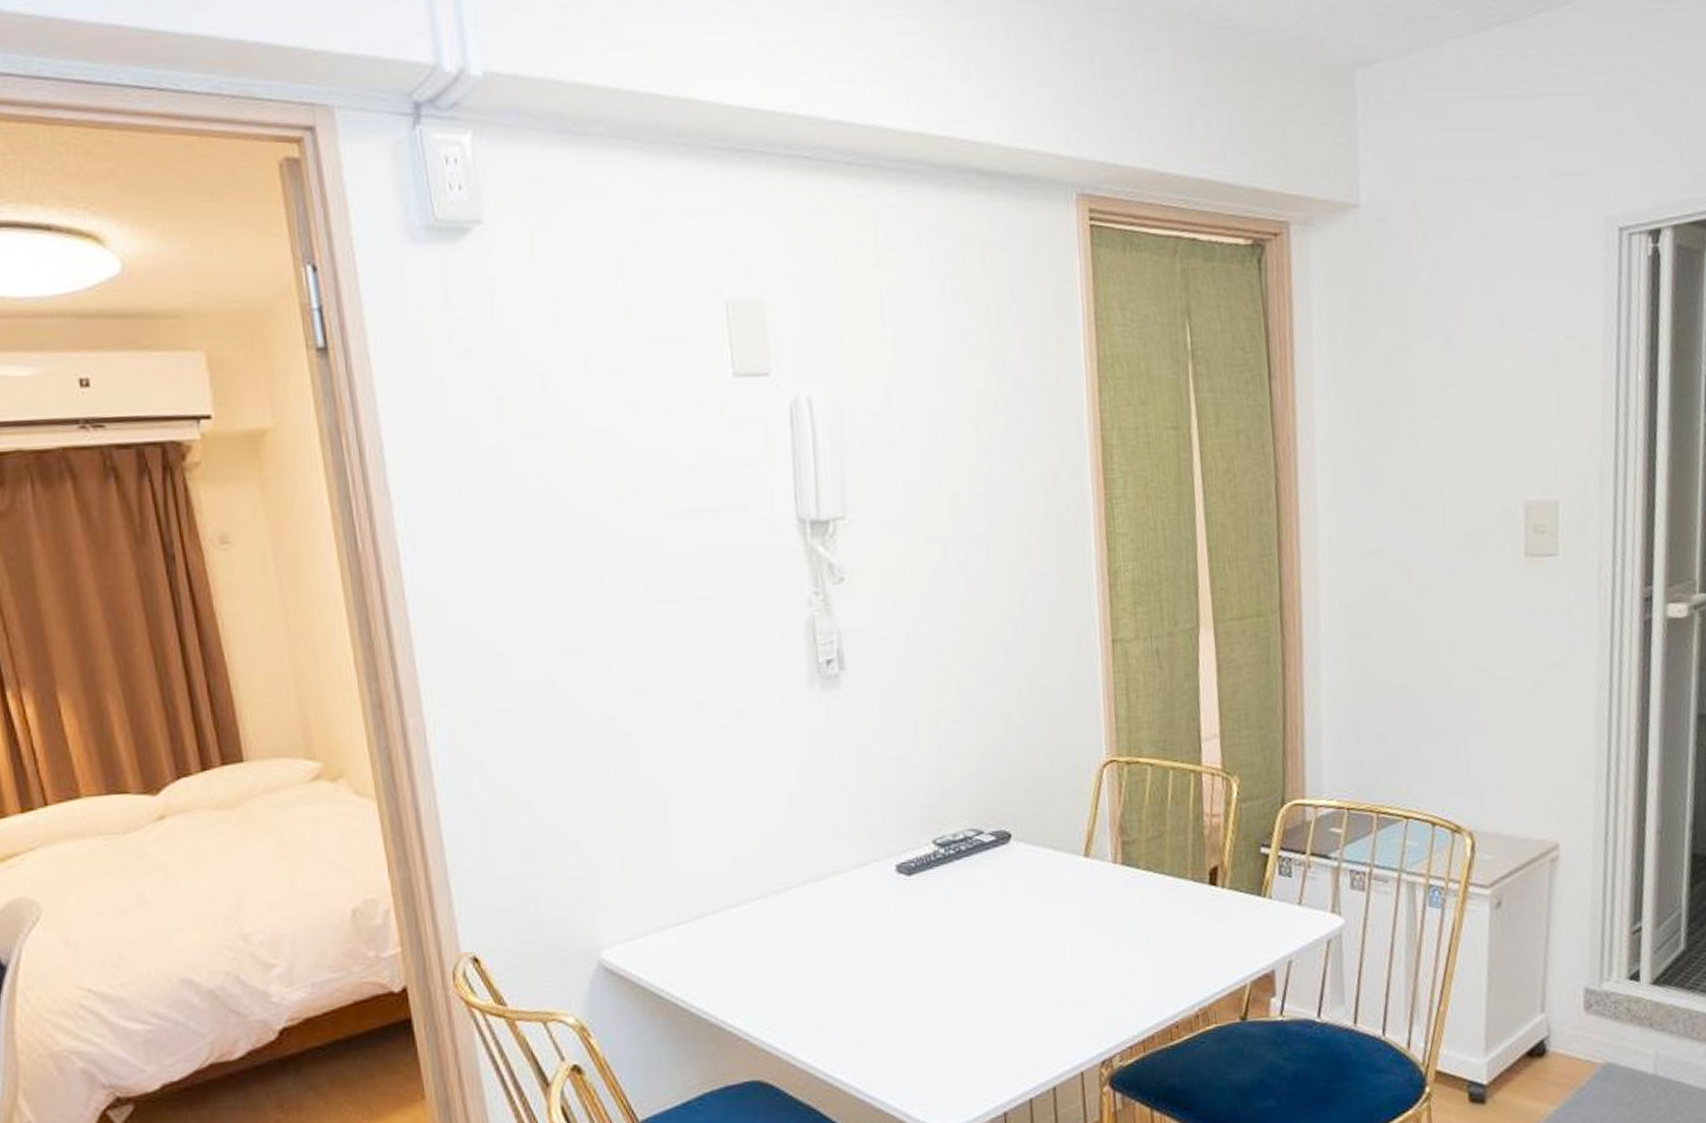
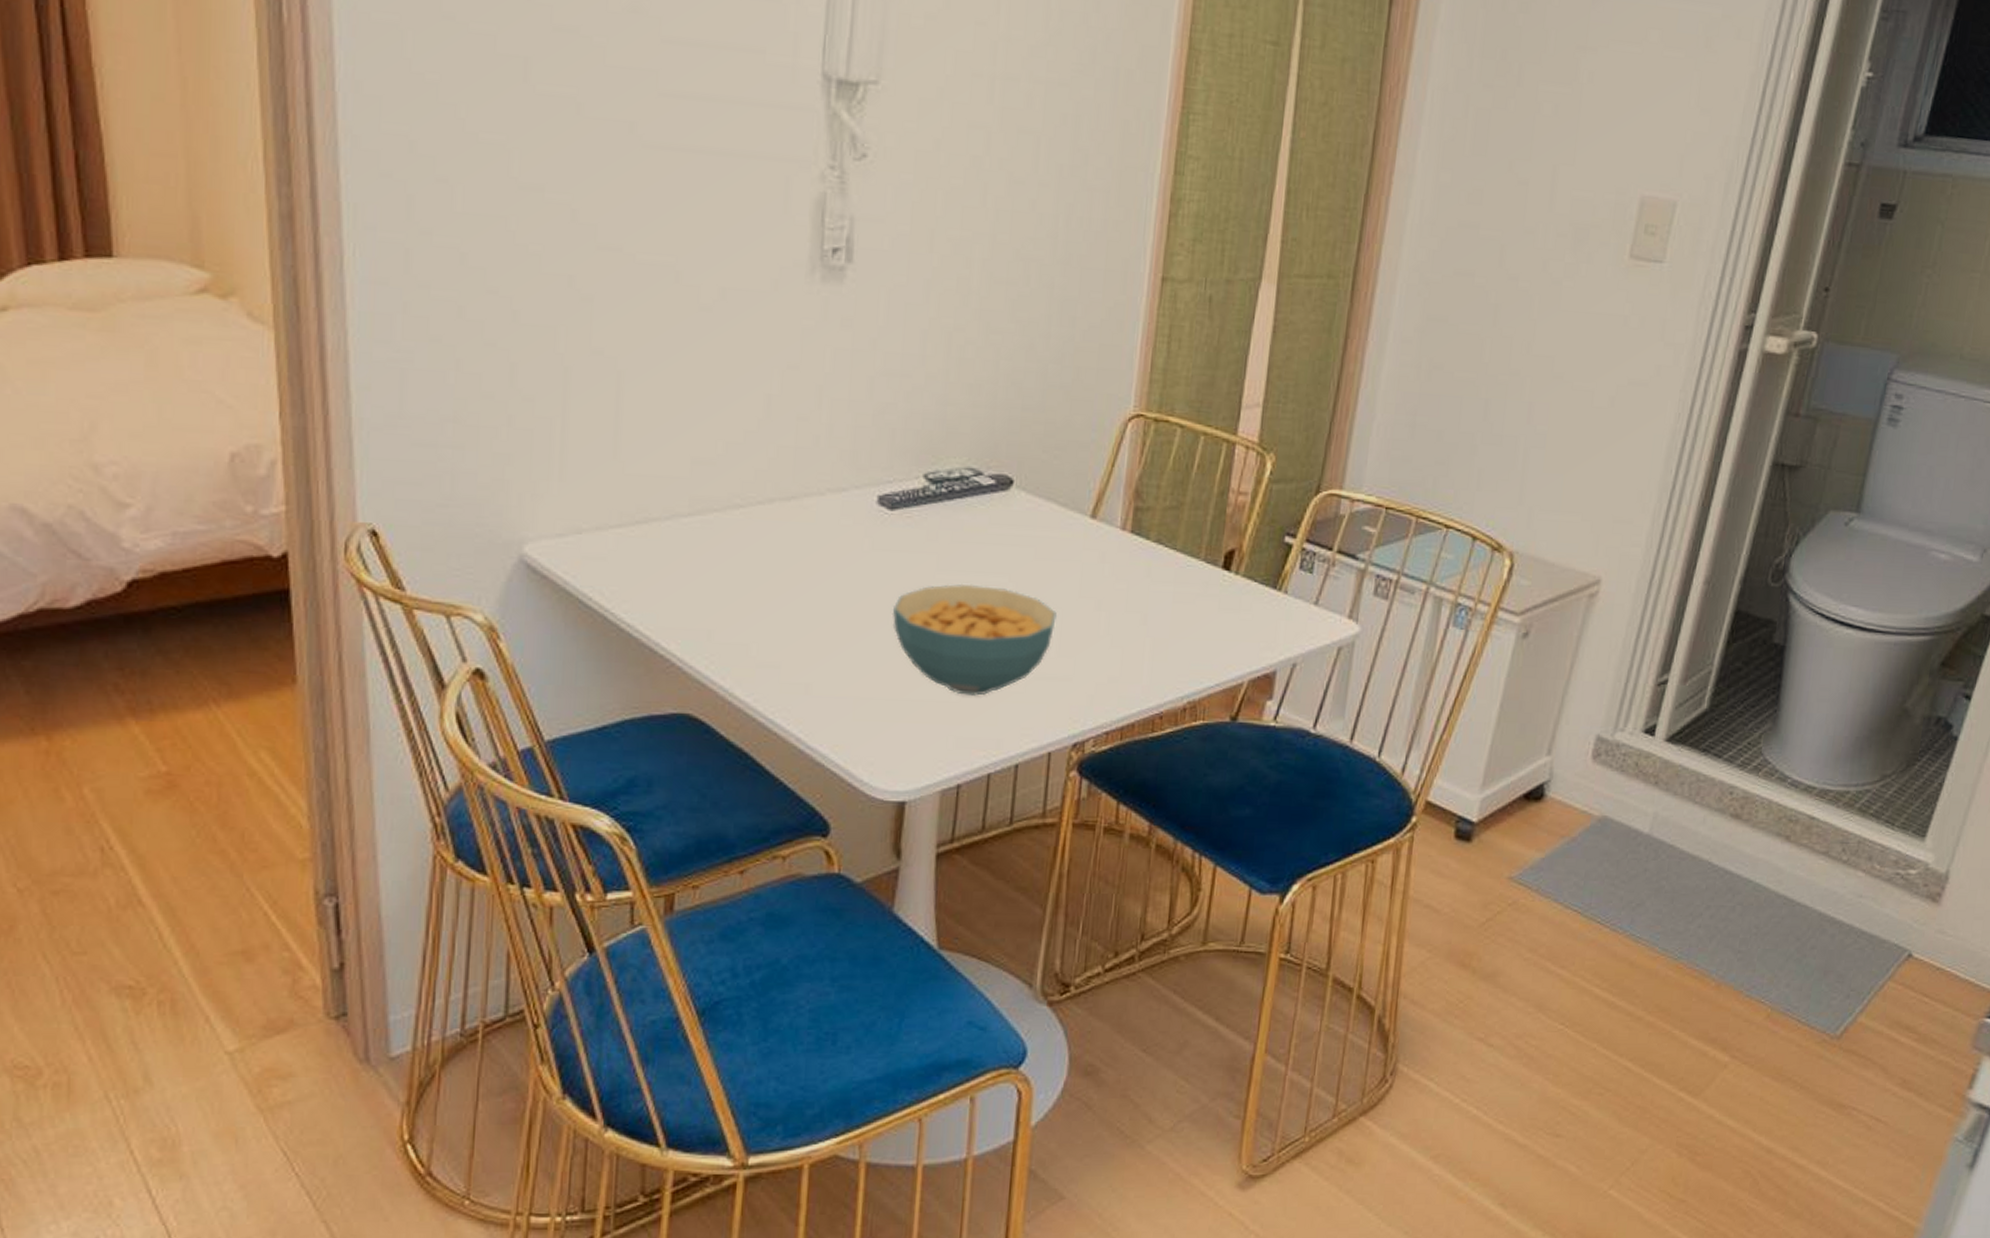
cereal bowl: none [922,930,1069,1031] -> present [892,583,1057,696]

